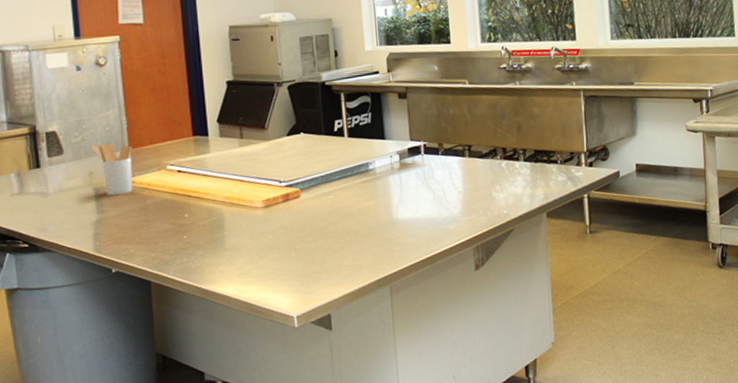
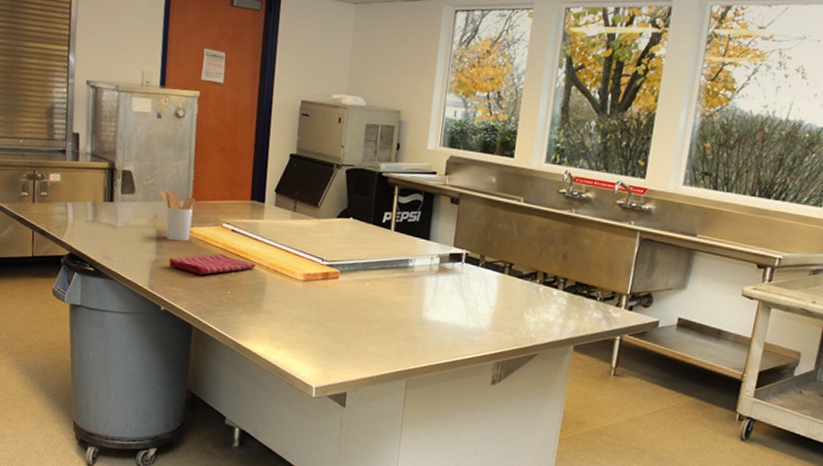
dish towel: none [113,198,210,225] -> present [169,254,256,275]

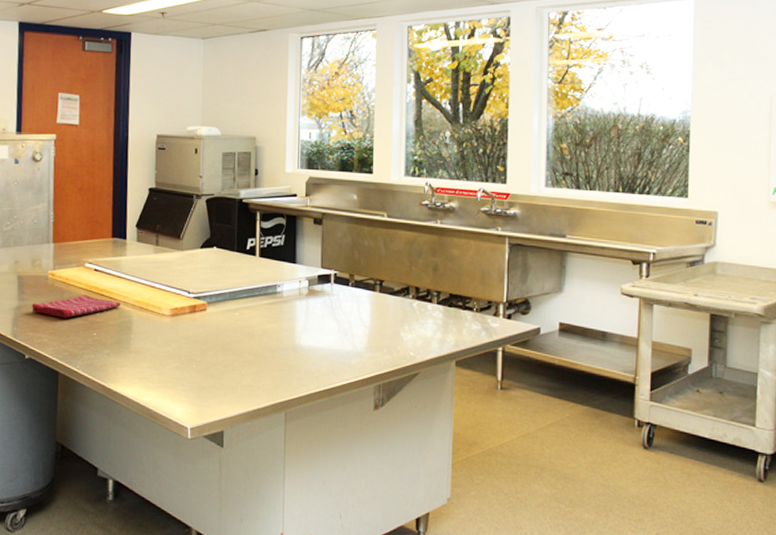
utensil holder: present [159,190,195,242] -> none [20,235,56,286]

